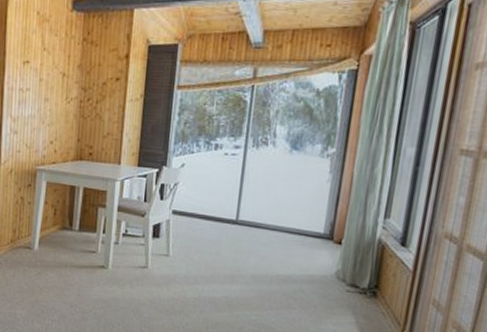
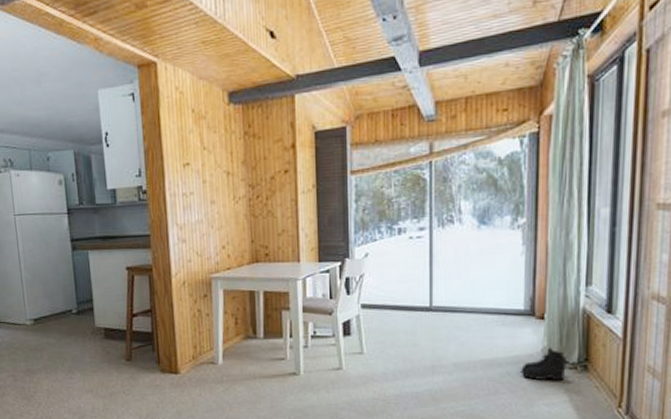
boots: none [314,272,359,304] -> present [521,348,568,381]

